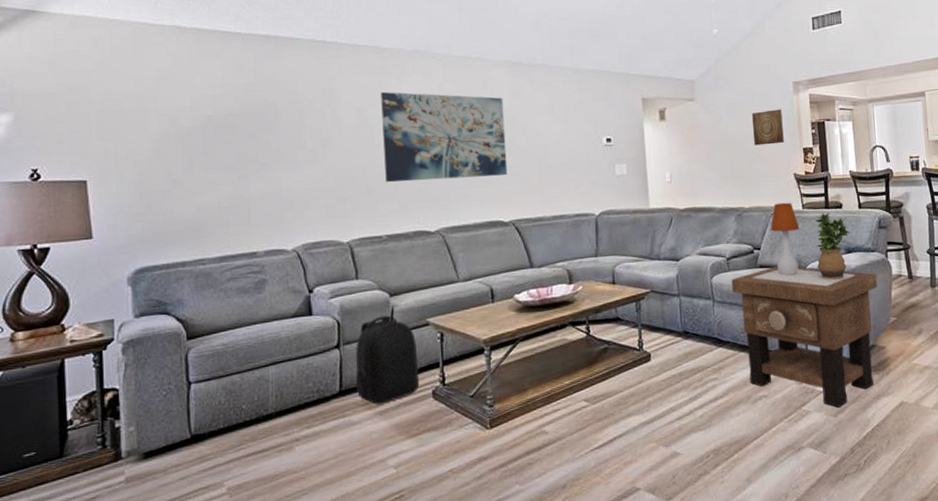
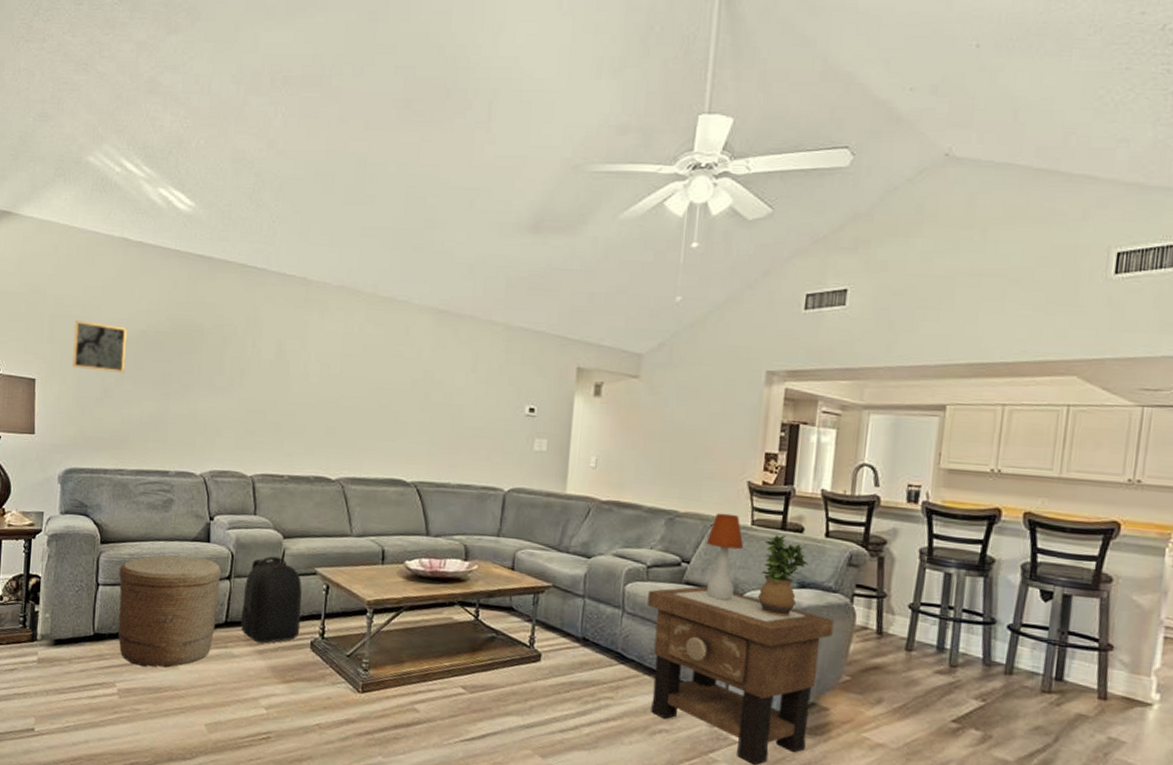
wall art: none [127,114,193,163] -> present [72,320,127,374]
basket: none [213,332,330,458] -> present [118,555,222,668]
wall art: present [381,91,508,183] -> none [295,326,424,432]
wall art: present [752,109,784,146] -> none [704,401,746,443]

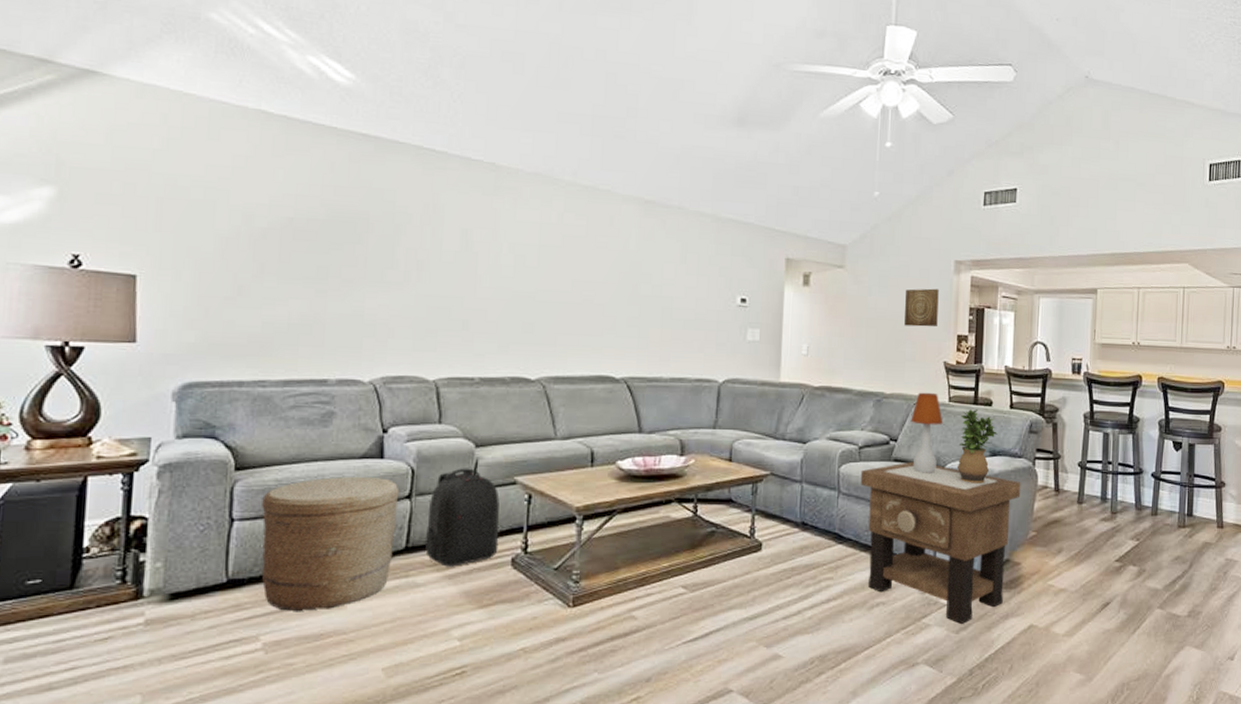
wall art: present [72,320,127,374] -> none [190,205,268,268]
wall art: none [704,401,746,443] -> present [904,288,939,327]

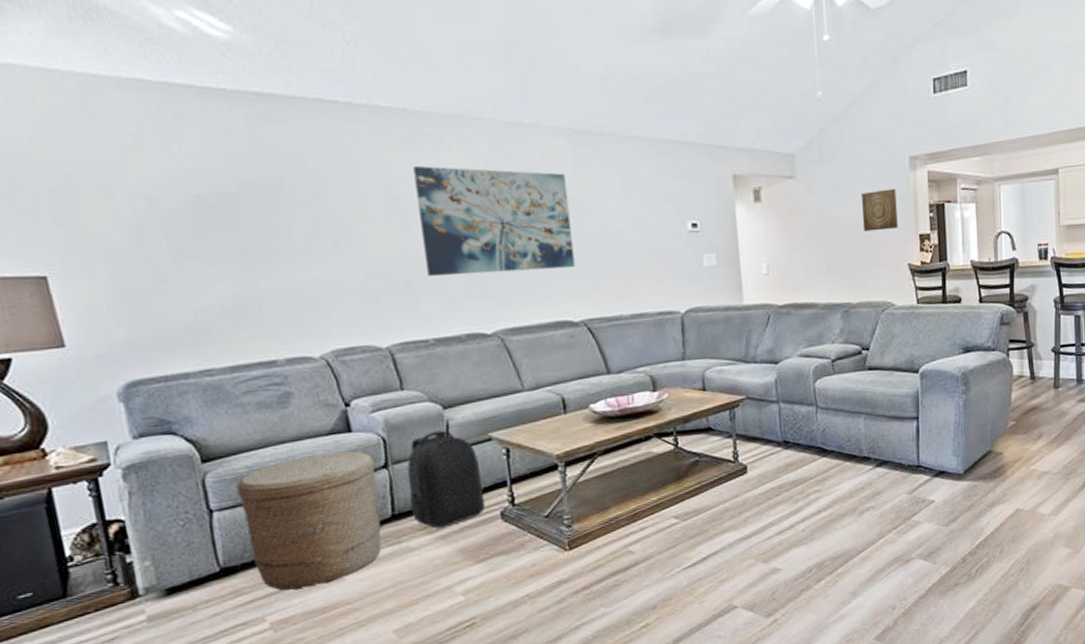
wall art: none [485,215,630,326] -> present [413,165,576,277]
side table: present [860,461,1021,624] -> none [836,367,997,517]
table lamp: present [910,392,943,473] -> none [880,296,914,378]
potted plant: present [958,409,998,484] -> none [931,308,969,383]

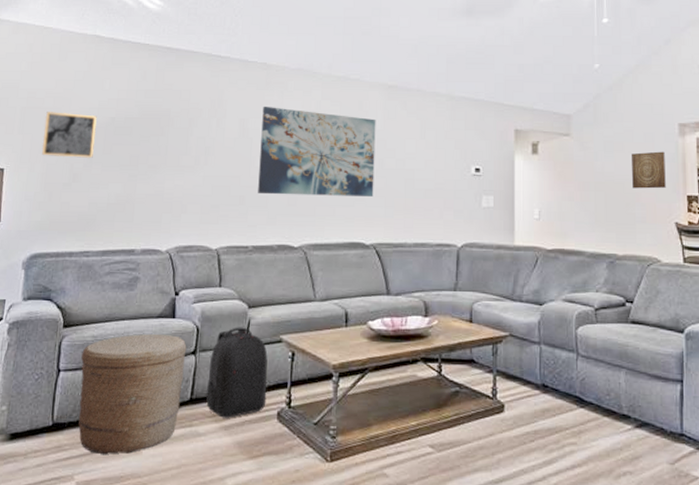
wall art: none [89,192,182,254] -> present [41,112,97,159]

